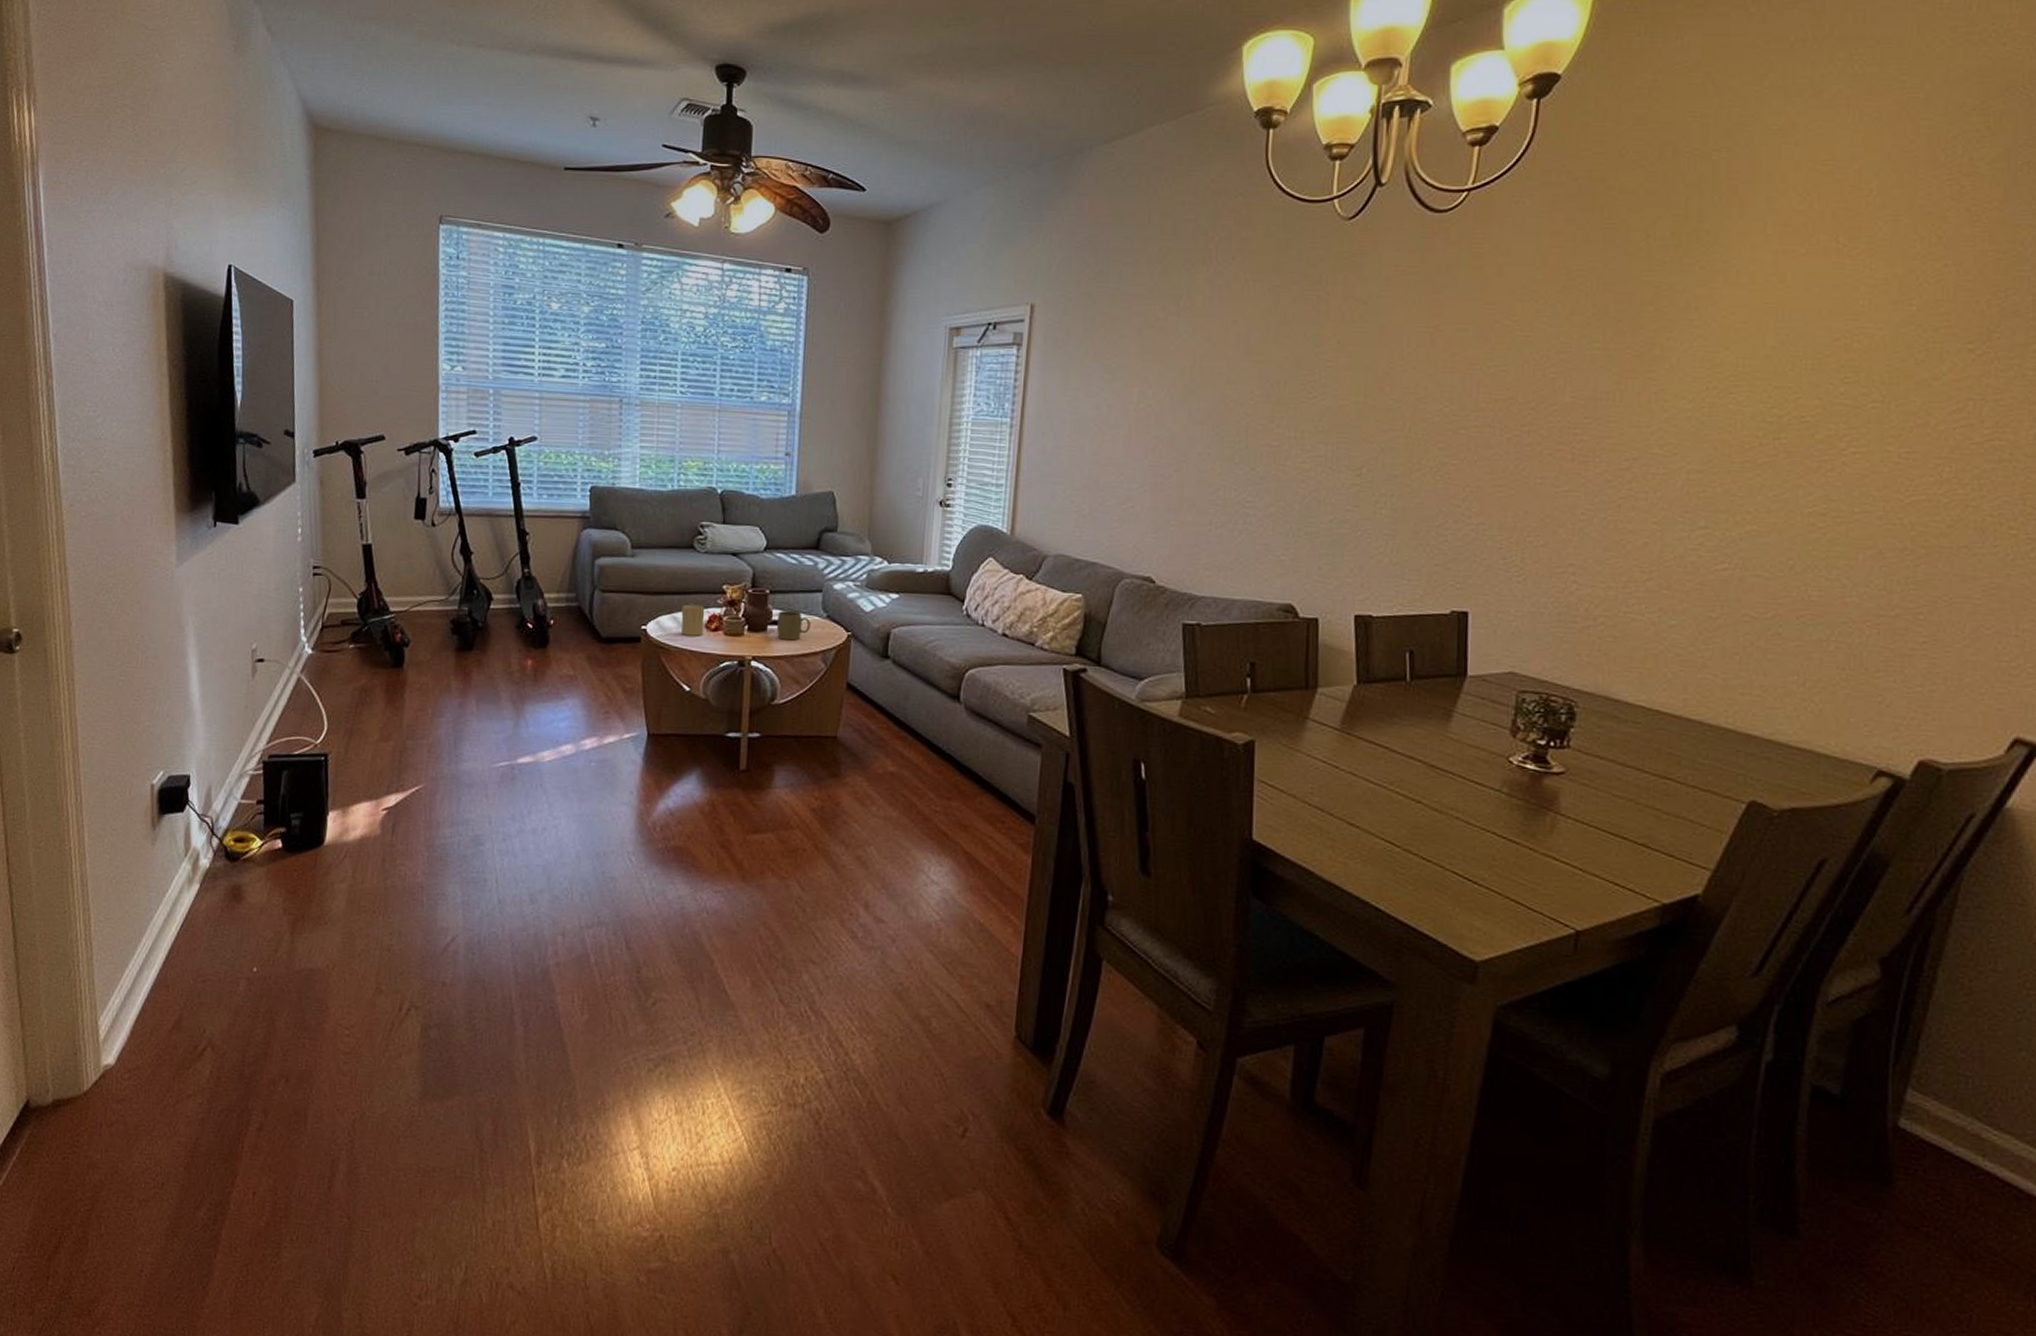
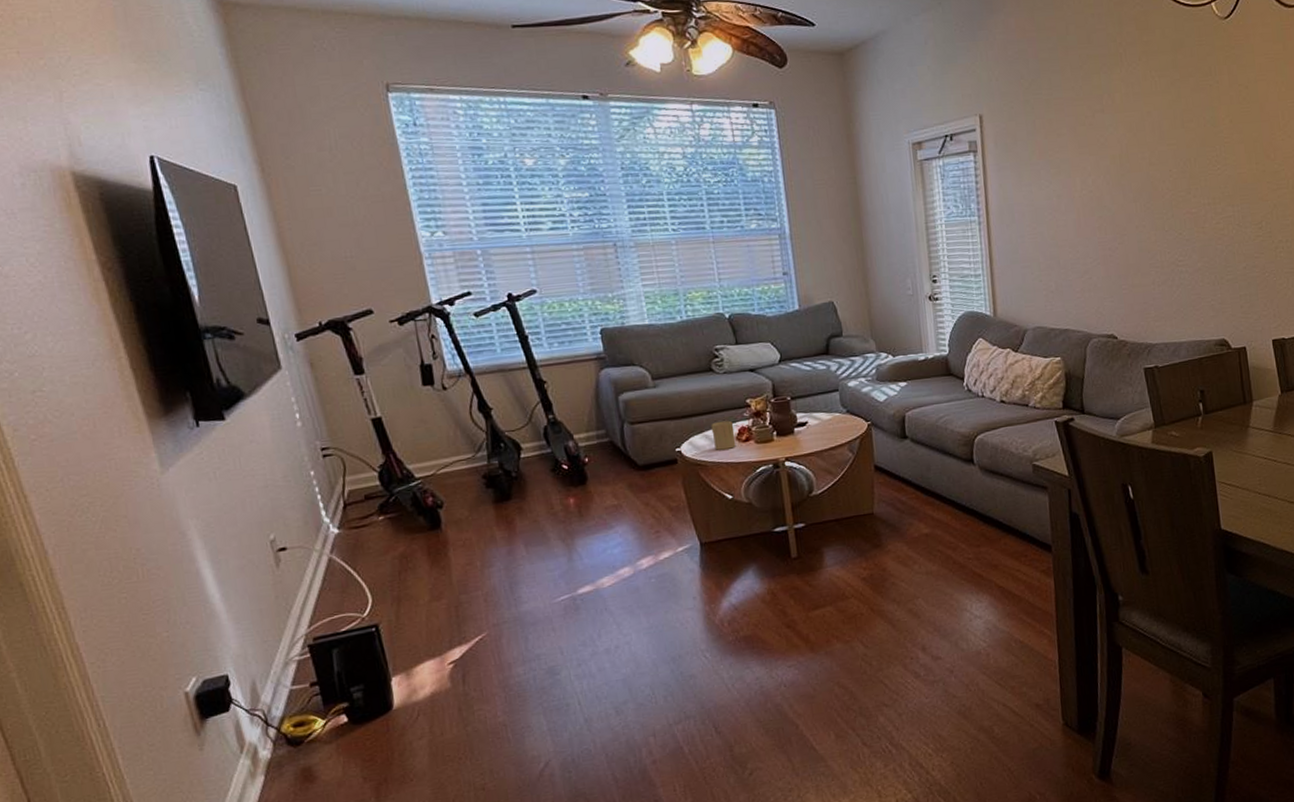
mug: present [776,610,811,641] -> none [801,411,834,439]

